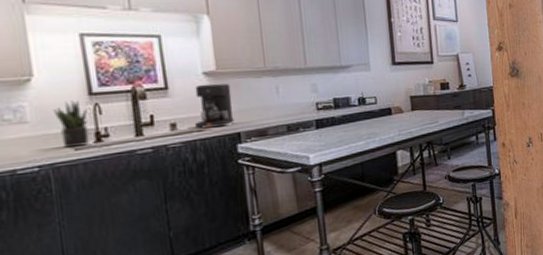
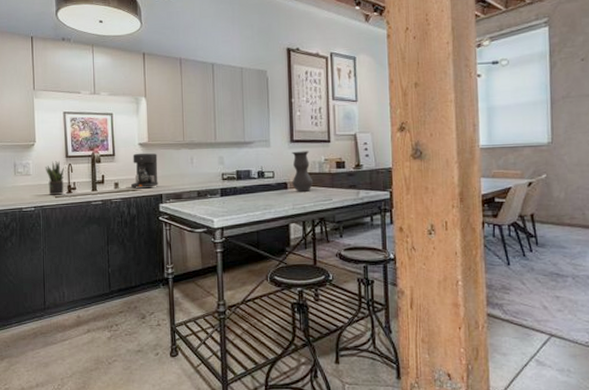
vase: none [394,73,419,118] -> present [292,151,314,193]

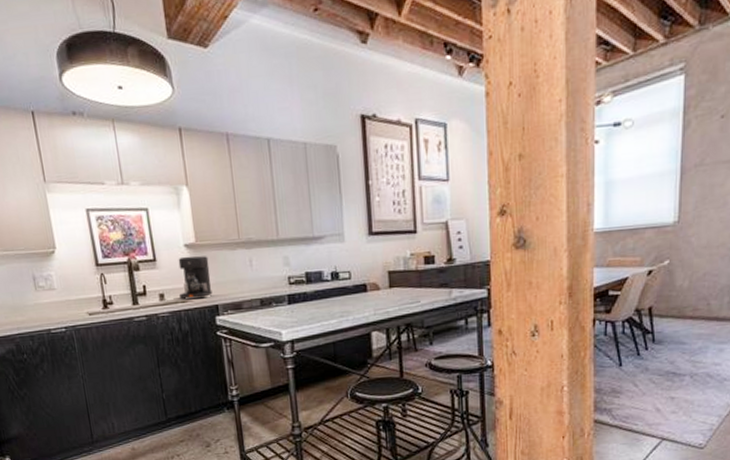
potted plant: present [45,161,64,195] -> none [71,270,99,312]
vase: present [292,151,314,193] -> none [371,244,398,296]

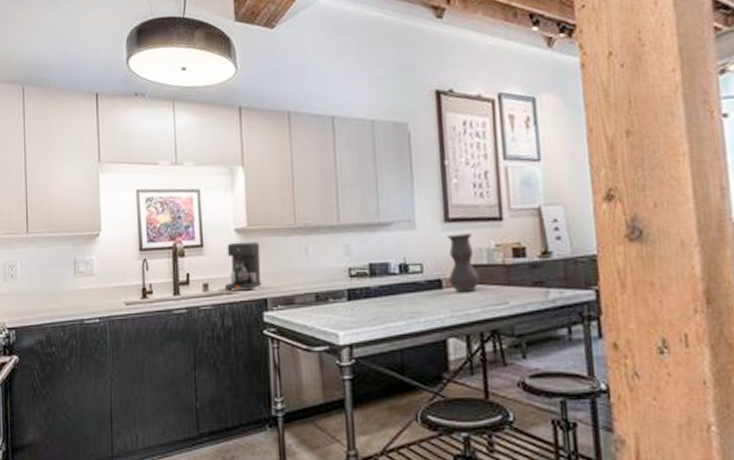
vase: none [371,244,398,296] -> present [447,233,481,294]

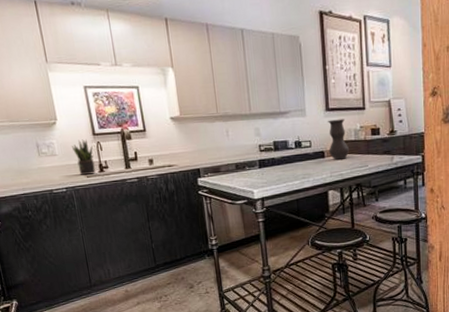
potted plant: none [112,255,138,302] -> present [71,139,96,175]
coffee maker: present [224,241,262,291] -> none [165,127,195,164]

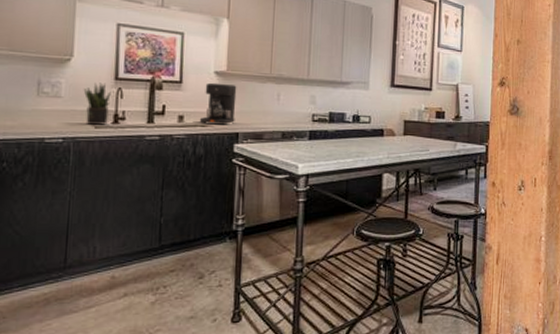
coffee maker: none [165,127,195,164] -> present [199,82,237,125]
vase: present [328,119,350,161] -> none [389,97,412,142]

